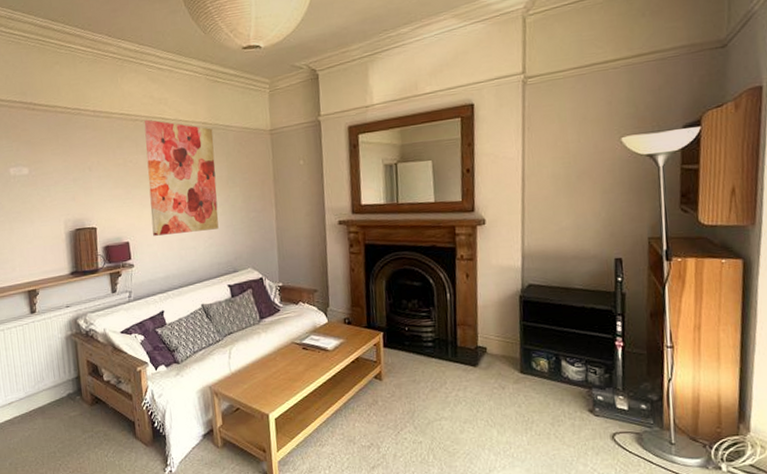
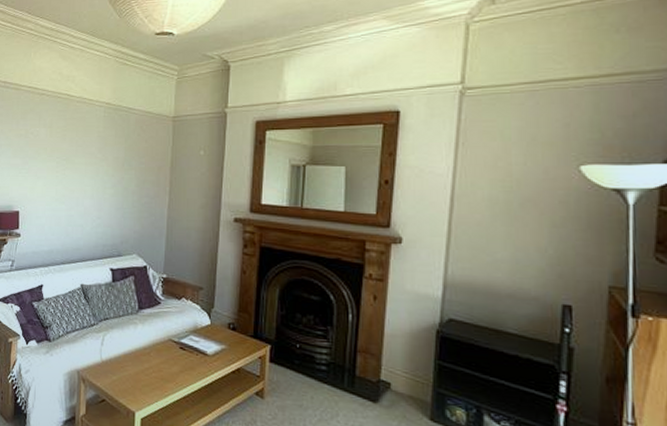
wall art: present [144,119,219,236] -> none [43,94,115,210]

